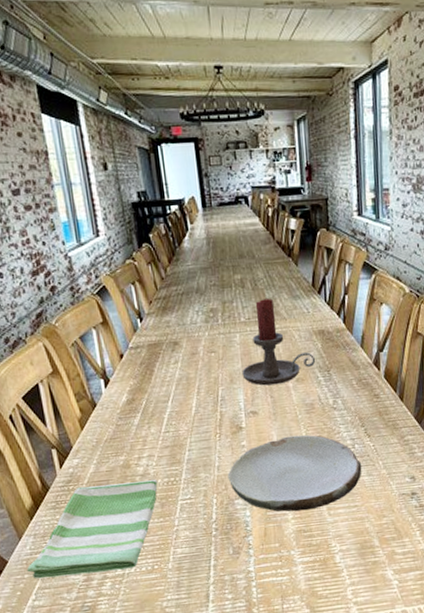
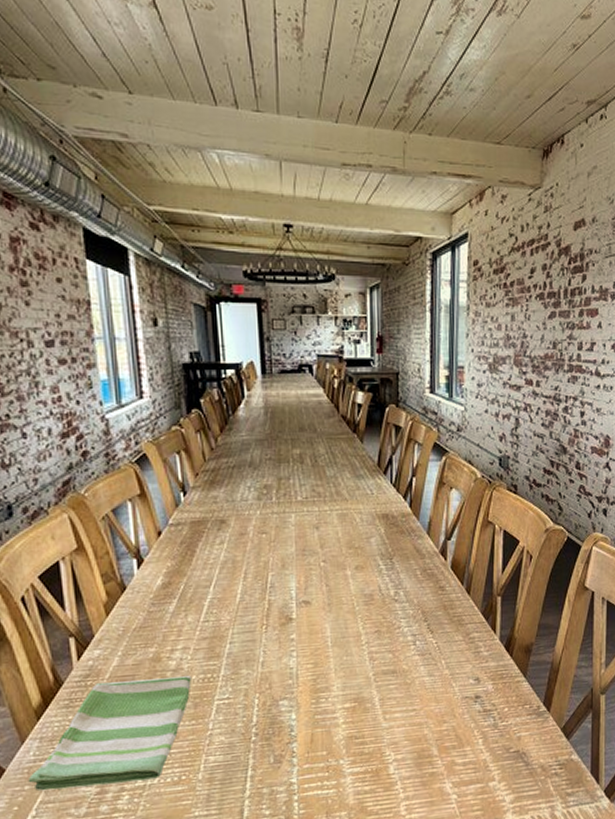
plate: present [227,434,362,512] -> none [272,628,423,716]
candle holder: present [242,298,316,386] -> none [295,477,378,573]

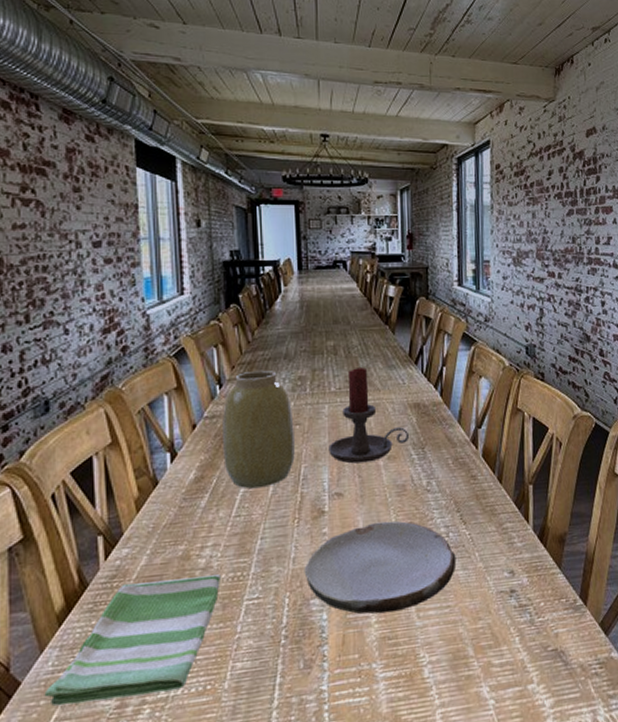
vase: none [188,477,262,596] -> present [223,370,295,489]
plate: none [272,628,423,716] -> present [304,520,457,615]
candle holder: none [295,477,378,573] -> present [328,367,410,464]

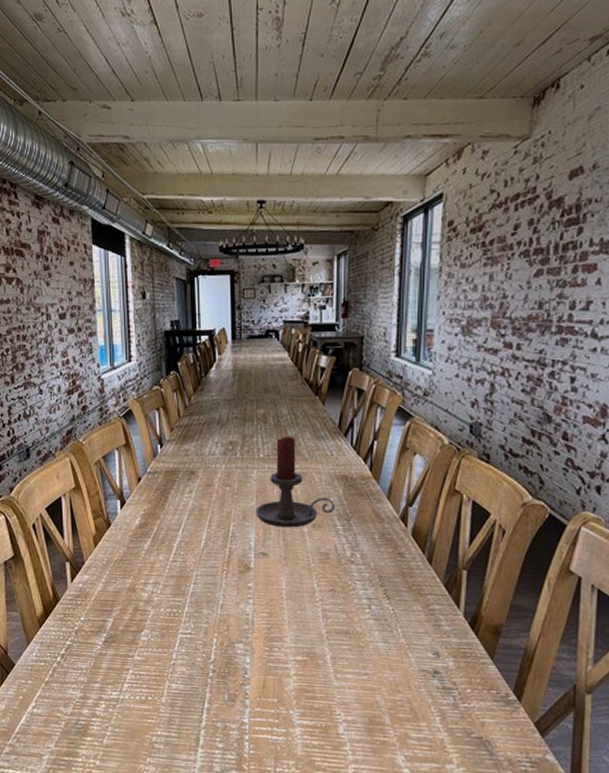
dish towel: present [44,574,220,707] -> none [30,603,160,695]
vase: present [223,370,295,489] -> none [163,433,225,540]
plate: present [304,520,457,615] -> none [230,584,378,669]

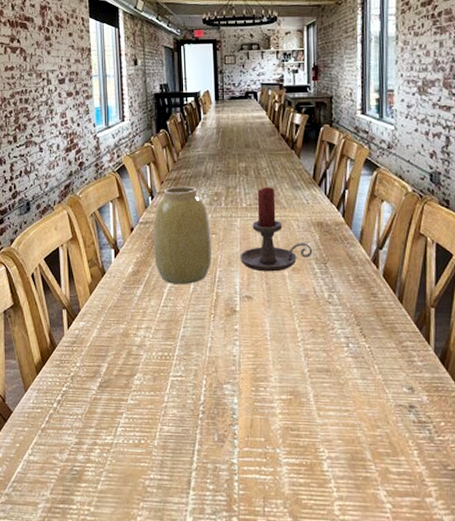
vase: none [163,433,225,540] -> present [154,185,212,285]

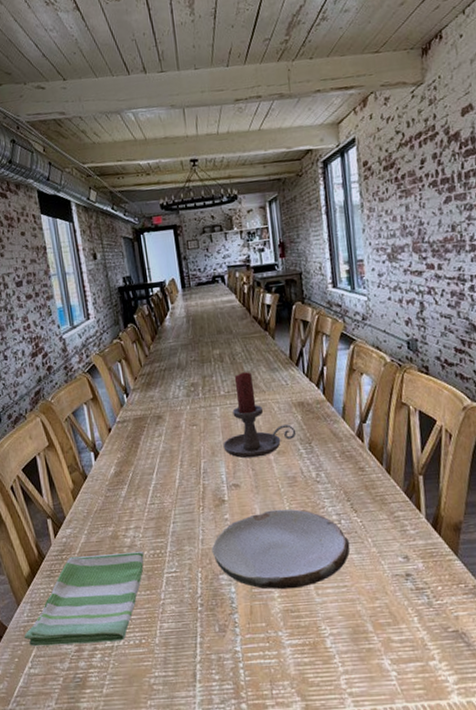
dish towel: none [27,349,152,439] -> present [24,552,144,647]
vase: present [154,185,212,285] -> none [131,379,195,481]
plate: none [218,325,356,407] -> present [211,508,350,590]

